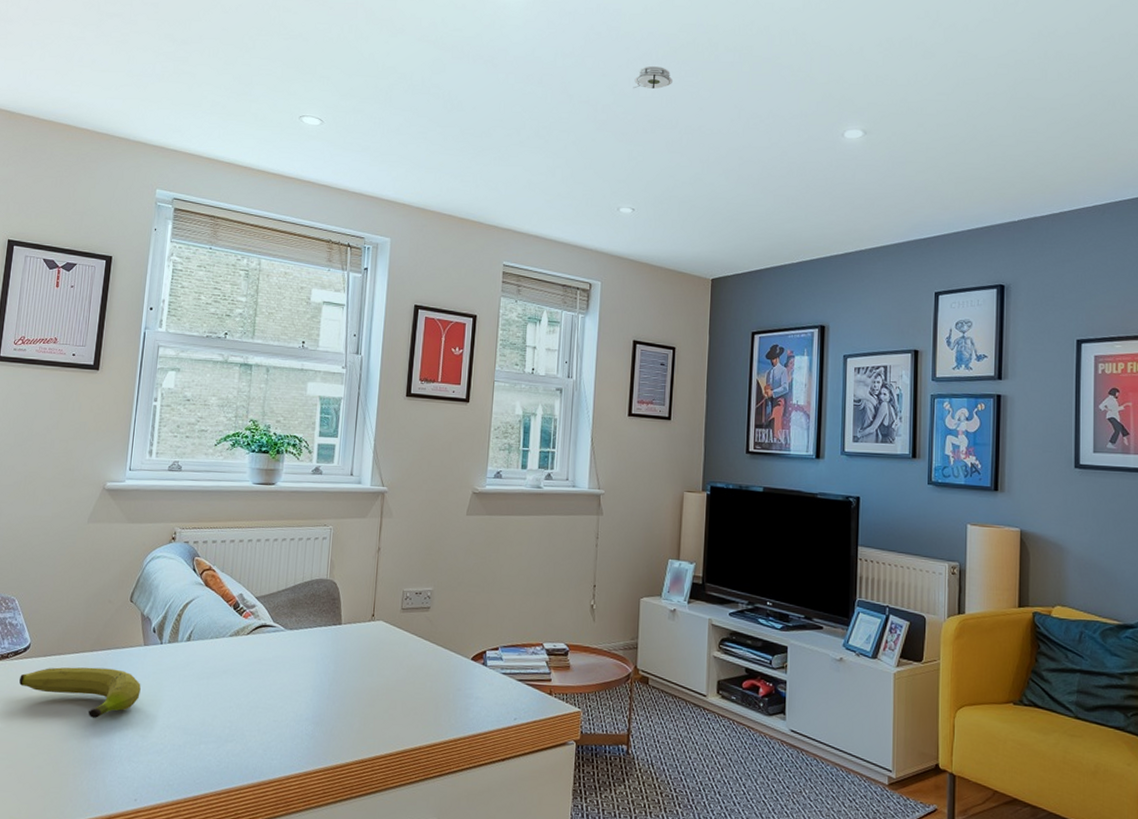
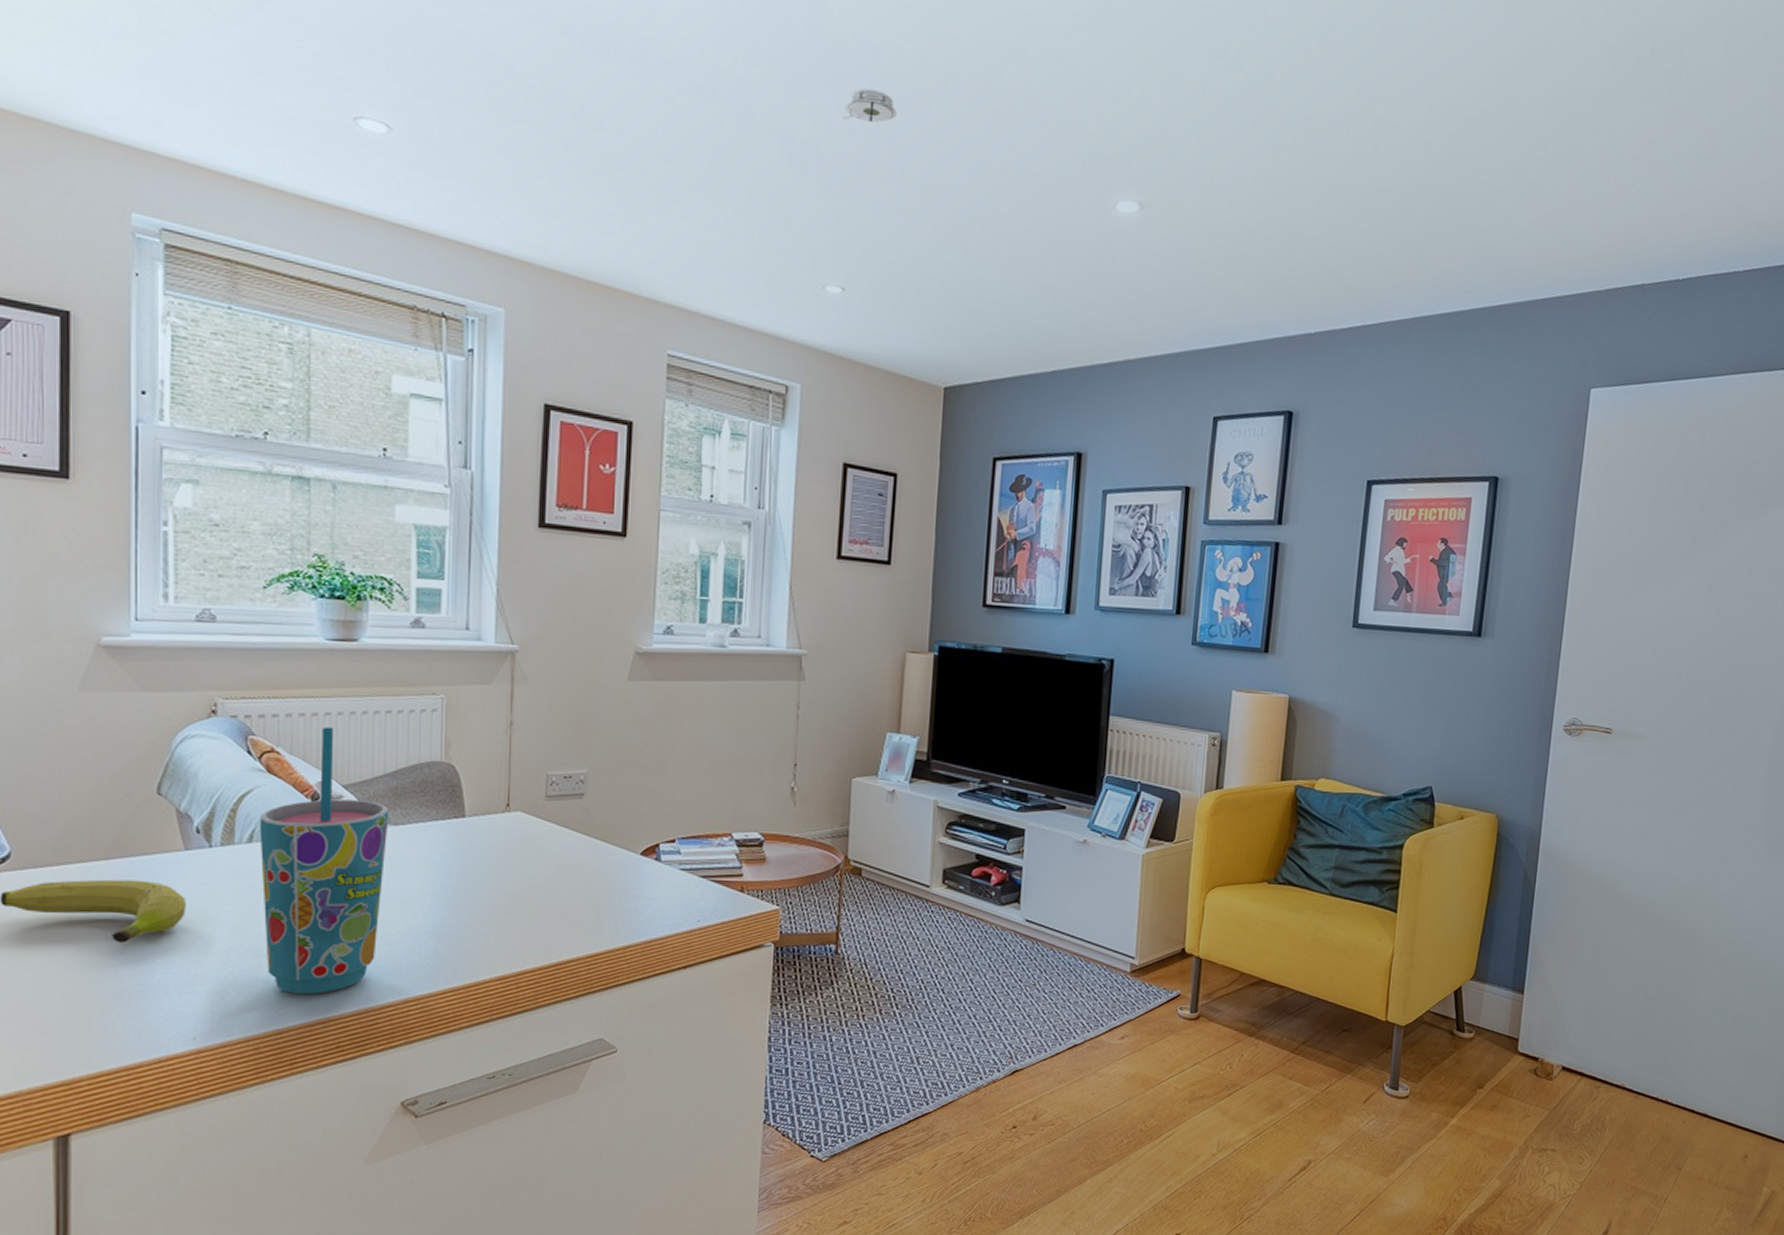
cup: none [191,550,287,768] -> present [259,727,389,994]

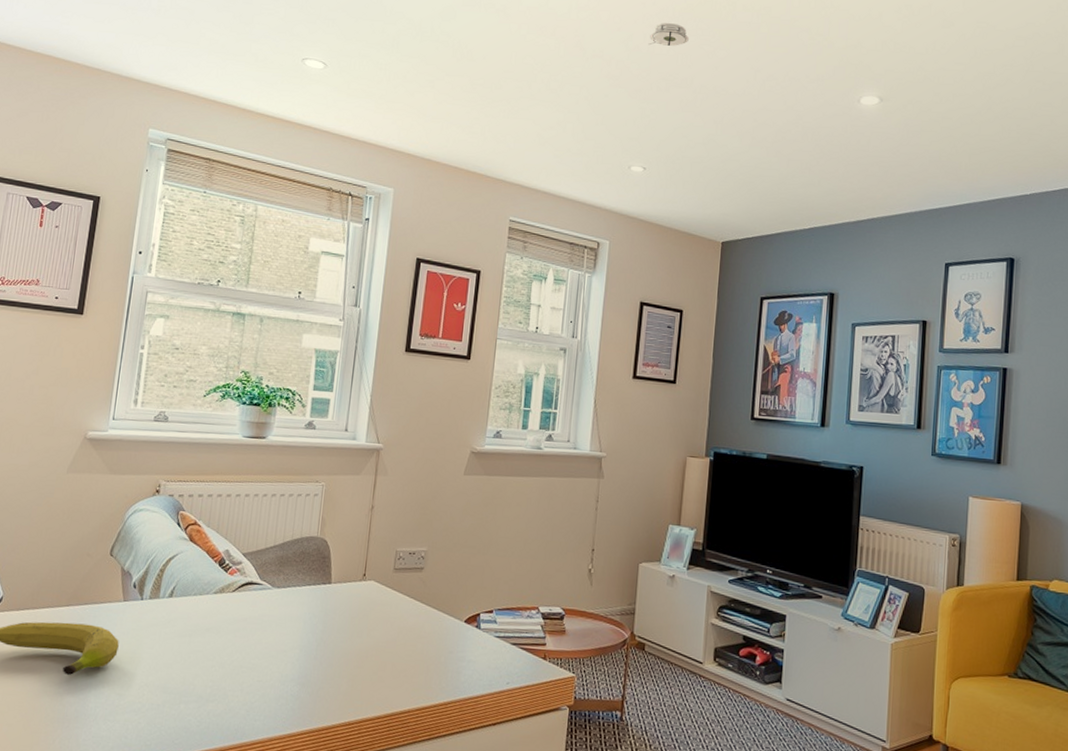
cup: present [259,727,389,994] -> none [170,505,275,729]

